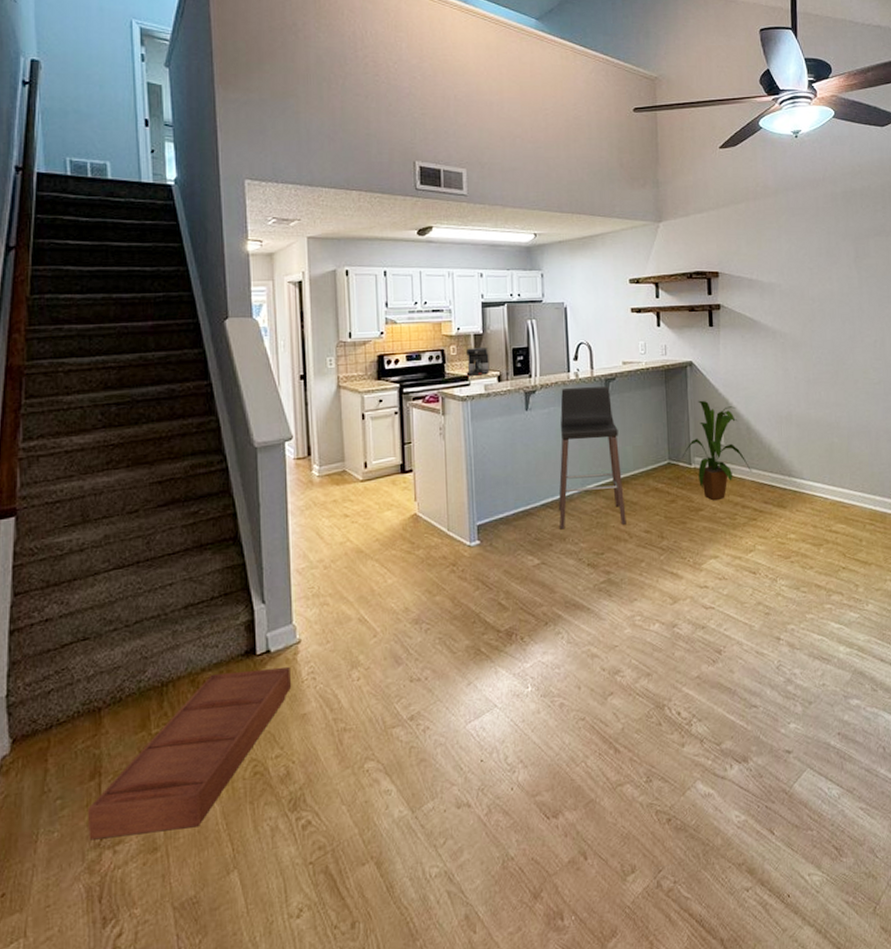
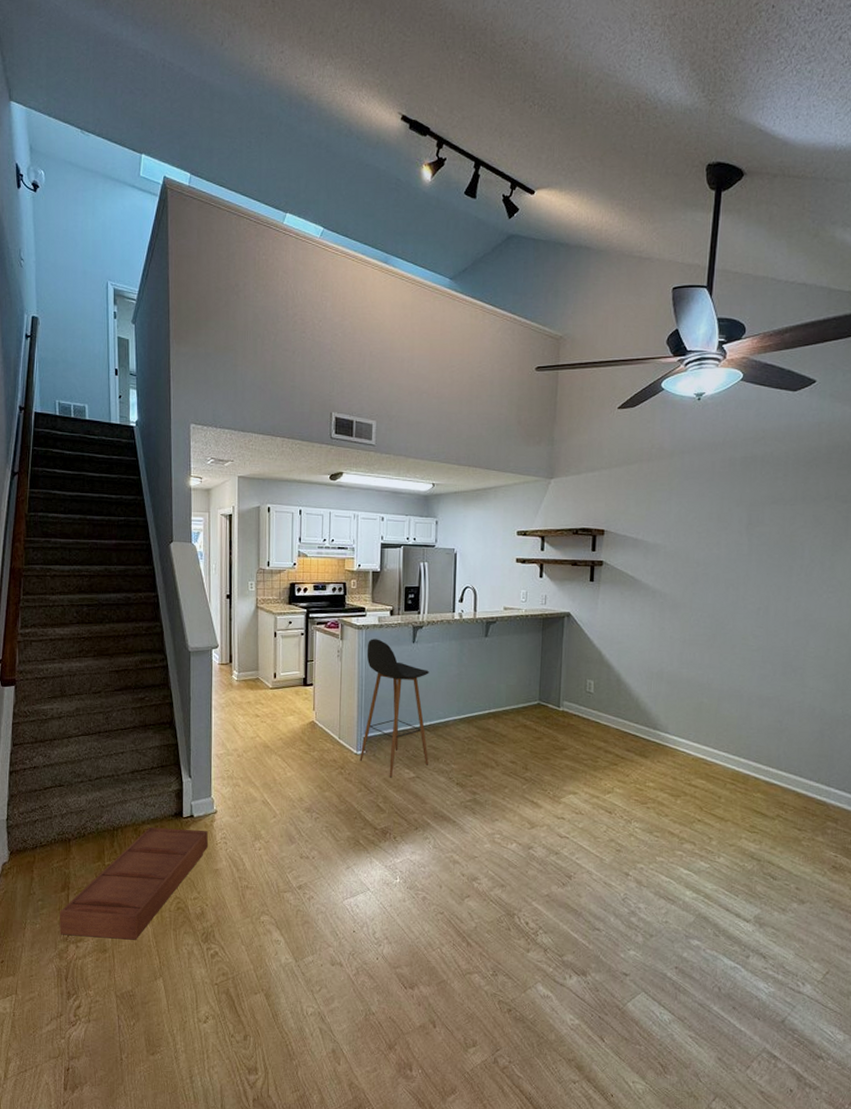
coffee maker: present [466,346,491,376] -> none [363,582,385,609]
bar stool: none [473,410,554,569] -> present [359,639,429,778]
bar stool: present [559,386,627,530] -> none [435,627,495,753]
house plant: present [682,400,751,501] -> none [551,649,617,743]

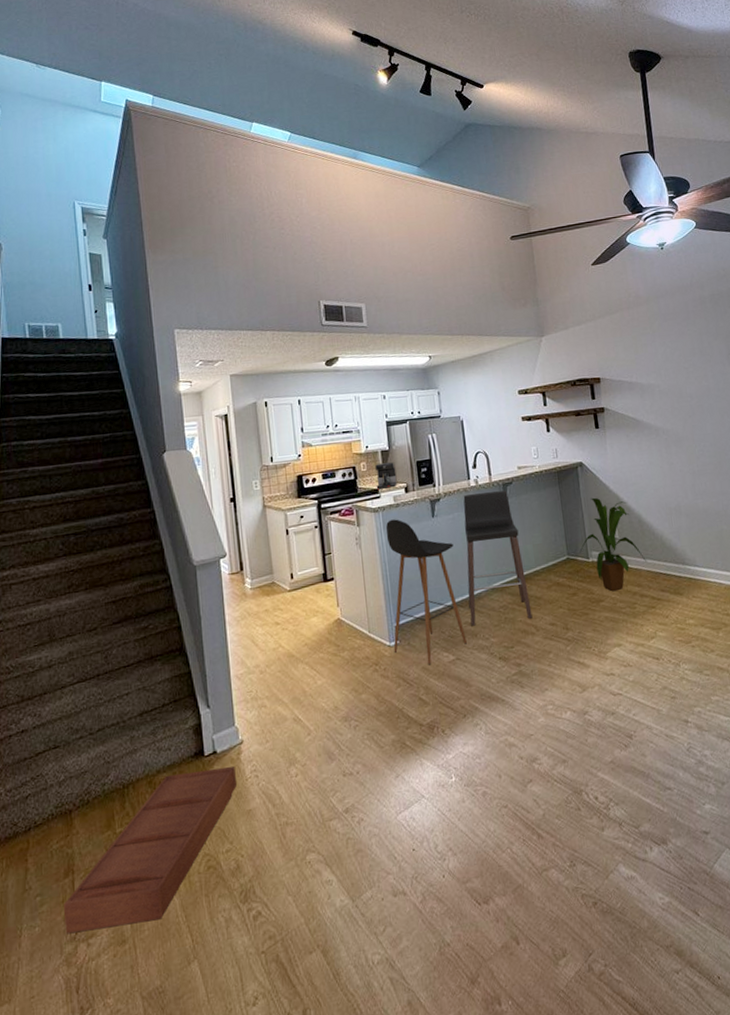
coffee maker: none [363,582,385,609] -> present [375,461,399,489]
bar stool: none [435,627,495,753] -> present [463,490,533,626]
house plant: none [551,649,617,743] -> present [579,497,646,592]

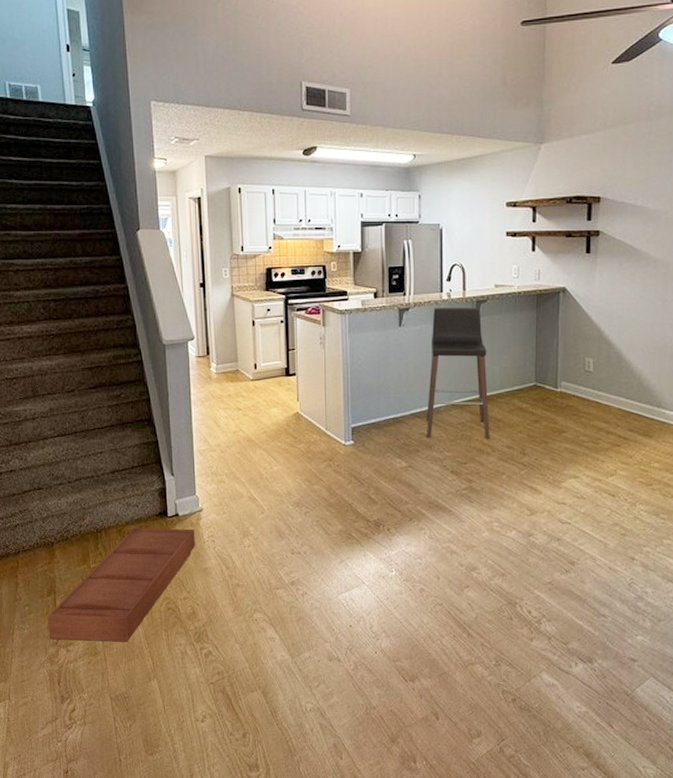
coffee maker: present [375,461,399,489] -> none [345,264,368,291]
bar stool: present [385,519,467,665] -> none [348,323,420,468]
house plant: present [579,497,646,592] -> none [548,326,619,425]

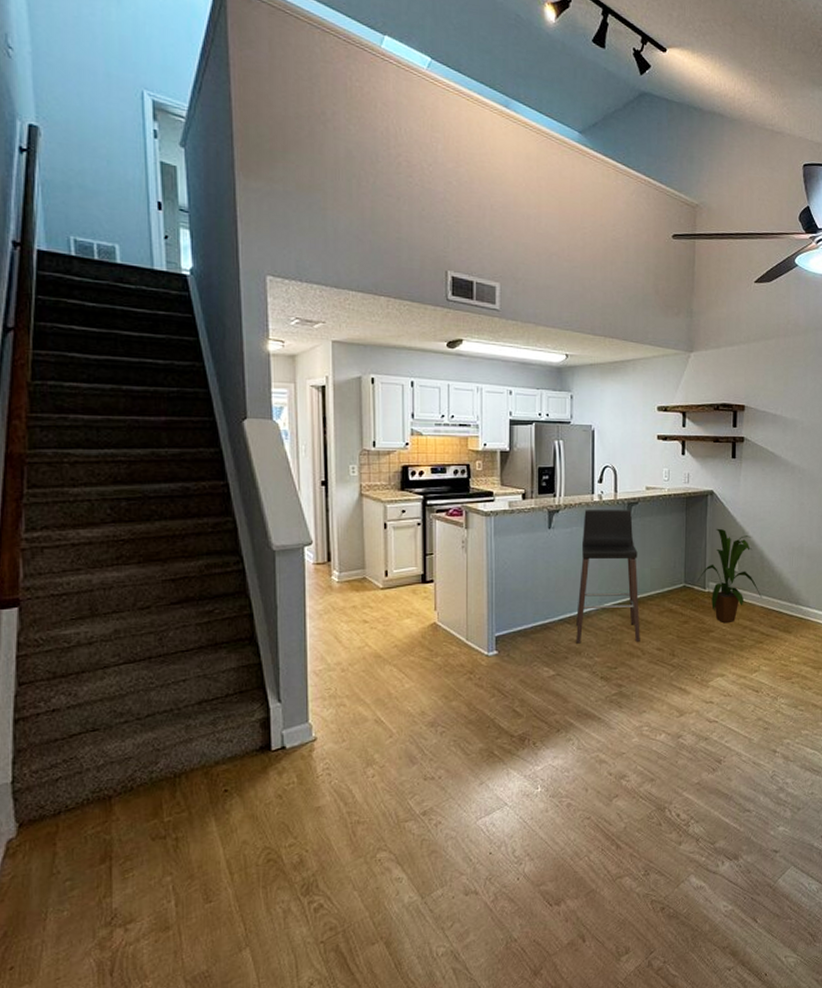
shoe rack: present [47,527,195,642] -> none [99,763,306,919]
house plant: none [548,326,619,425] -> present [697,528,762,624]

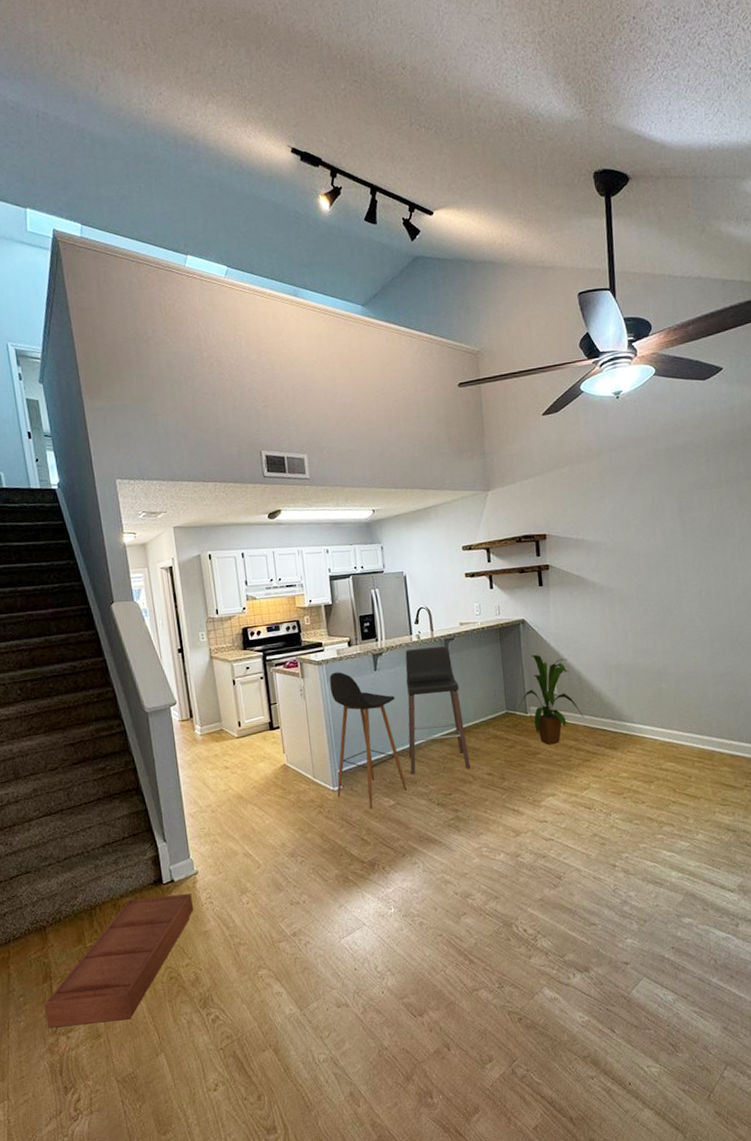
shoe rack: none [99,763,306,919] -> present [44,894,193,1029]
bar stool: none [491,526,569,678] -> present [329,672,407,809]

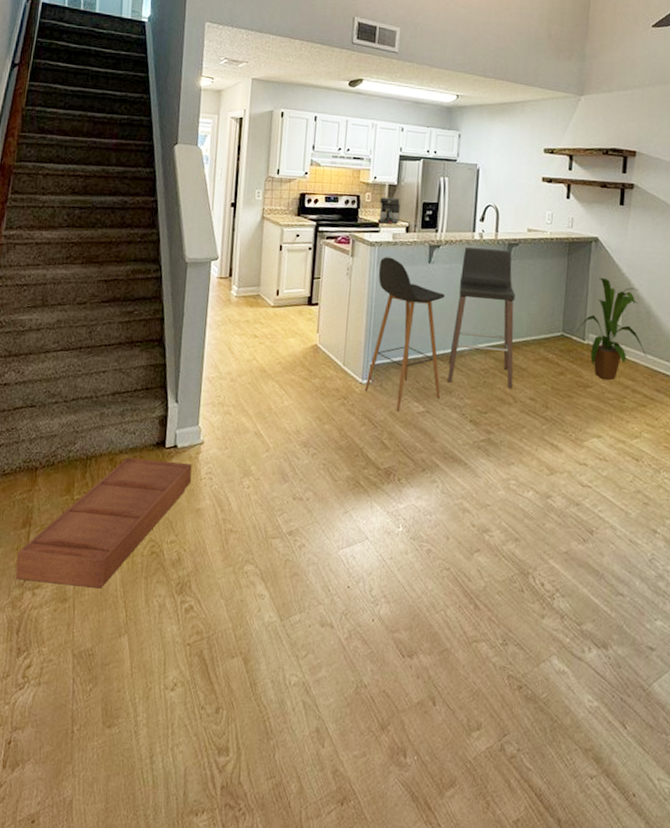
coffee maker: none [319,615,342,643] -> present [377,196,401,225]

